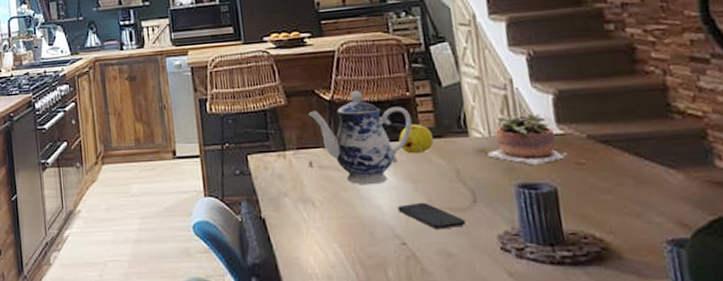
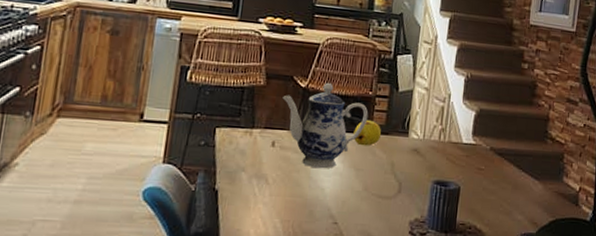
smartphone: present [397,202,466,230] -> none [337,188,389,213]
succulent plant: present [487,113,568,166] -> none [418,124,474,167]

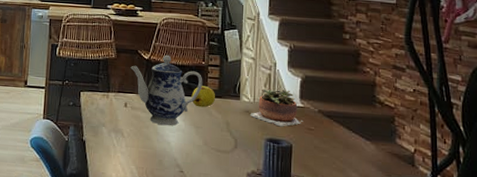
succulent plant: none [418,124,474,167] -> present [250,89,303,127]

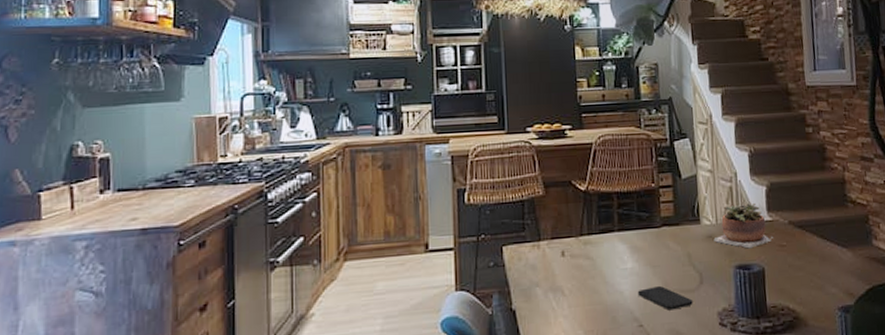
teapot: present [130,54,203,126] -> none [564,181,655,272]
smartphone: none [182,143,227,165] -> present [637,285,693,311]
fruit: present [191,85,215,108] -> none [643,212,671,241]

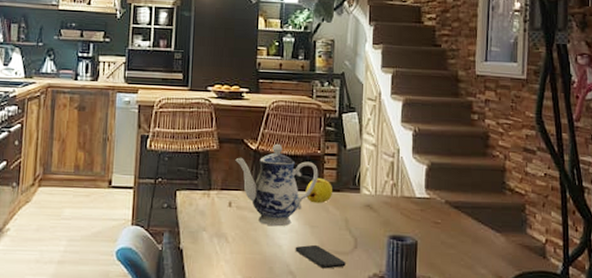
teapot: none [564,181,655,272] -> present [235,143,319,227]
fruit: none [643,212,671,241] -> present [305,177,332,204]
succulent plant: present [713,203,774,249] -> none [371,179,429,222]

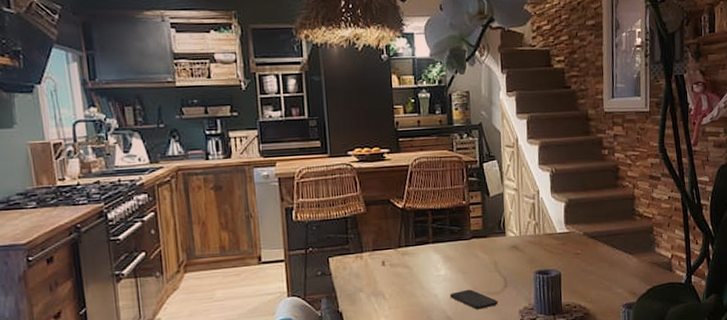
teapot: present [235,143,319,227] -> none [384,199,466,278]
fruit: present [305,177,332,204] -> none [454,226,480,251]

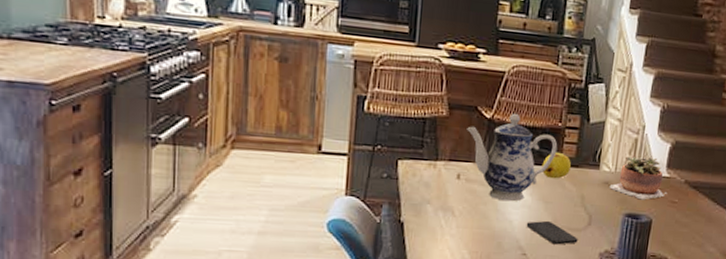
teapot: none [384,199,466,278] -> present [467,113,558,202]
fruit: none [454,226,480,251] -> present [542,152,571,179]
succulent plant: none [517,217,570,257] -> present [609,156,668,200]

